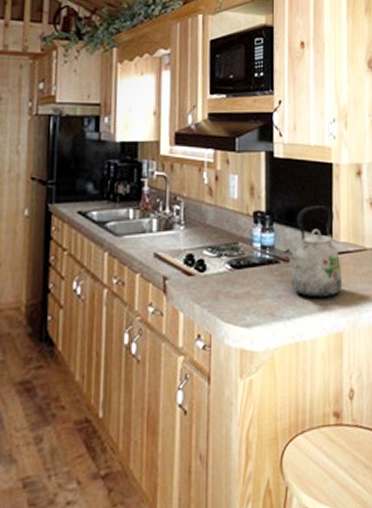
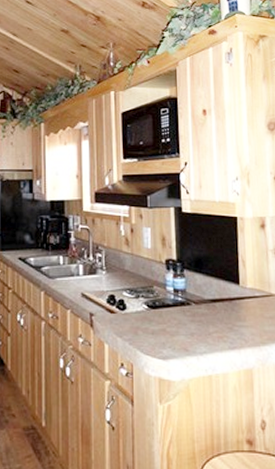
kettle: present [284,206,343,298] -> none [194,255,251,337]

